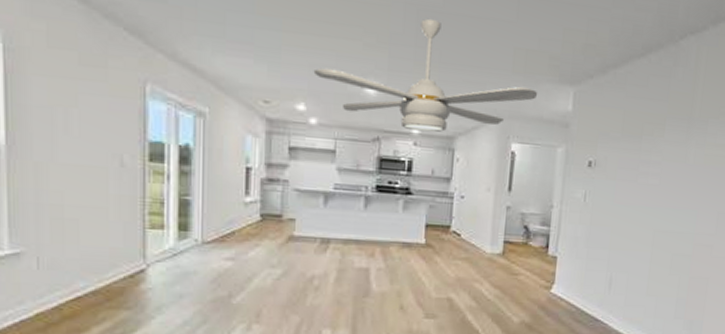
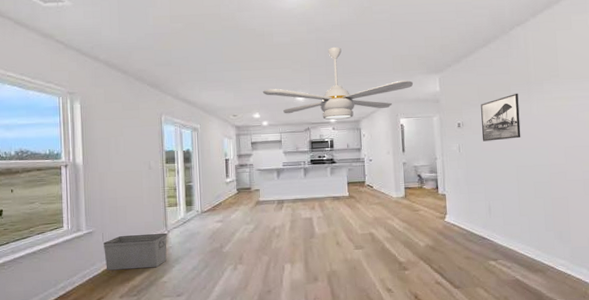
storage bin: none [39,264,145,317] -> present [104,233,167,271]
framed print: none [616,130,675,193] -> present [481,93,521,142]

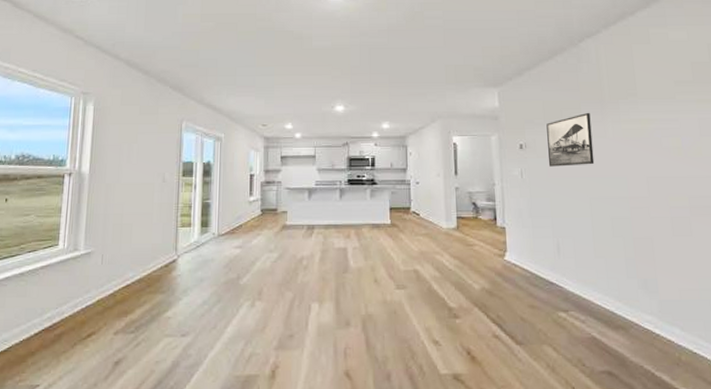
storage bin: present [104,233,167,271] -> none [101,259,176,300]
ceiling fan: present [262,46,414,120] -> none [297,53,469,135]

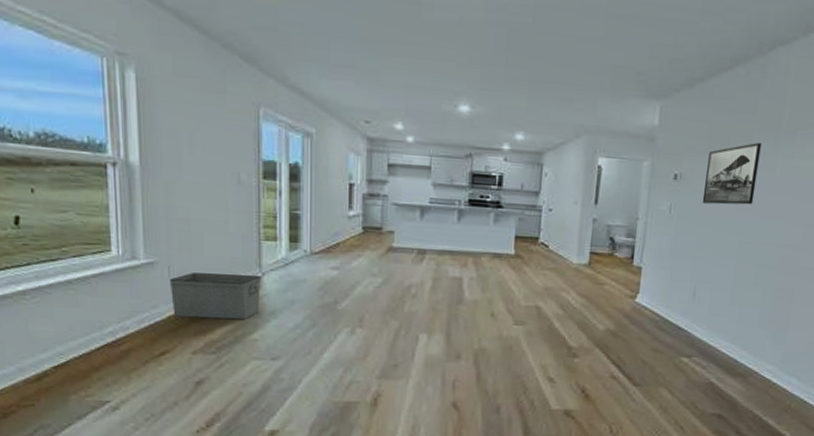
storage bin: none [101,259,176,300] -> present [170,272,261,320]

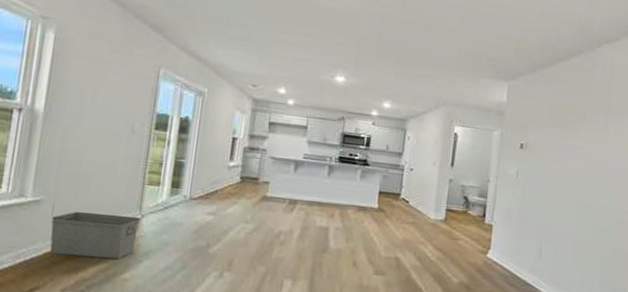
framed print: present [702,142,762,205] -> none [545,120,595,174]

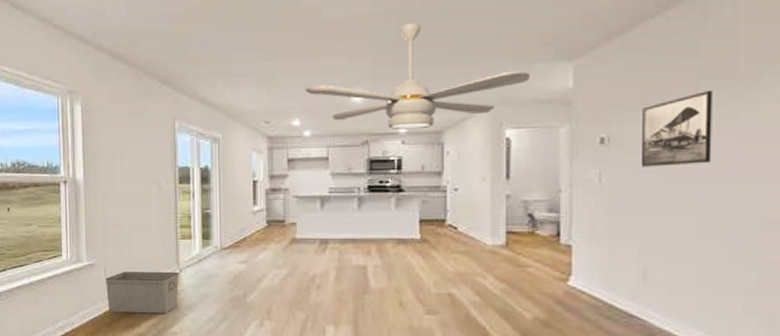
ceiling fan: none [294,25,478,115] -> present [305,22,531,130]
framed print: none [545,120,595,174] -> present [640,89,713,167]

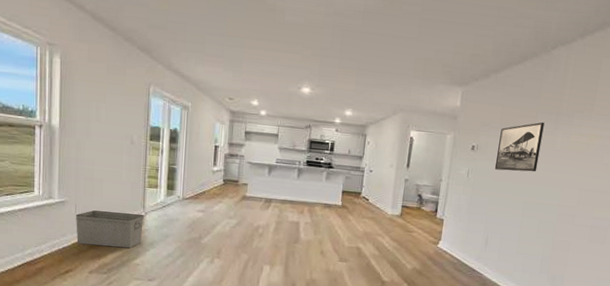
ceiling fan: present [305,22,531,130] -> none [264,37,433,122]

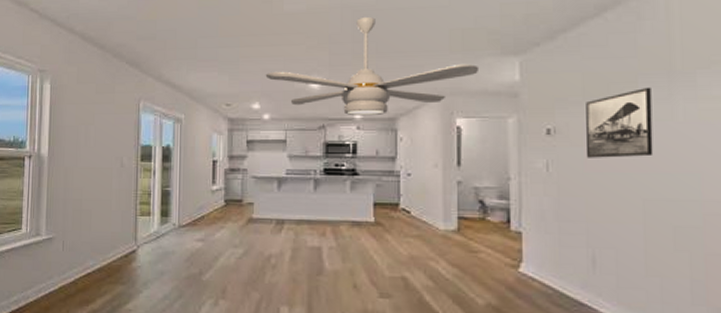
storage bin: present [76,210,144,249] -> none [63,247,136,291]
ceiling fan: none [264,37,433,122] -> present [265,16,480,116]

